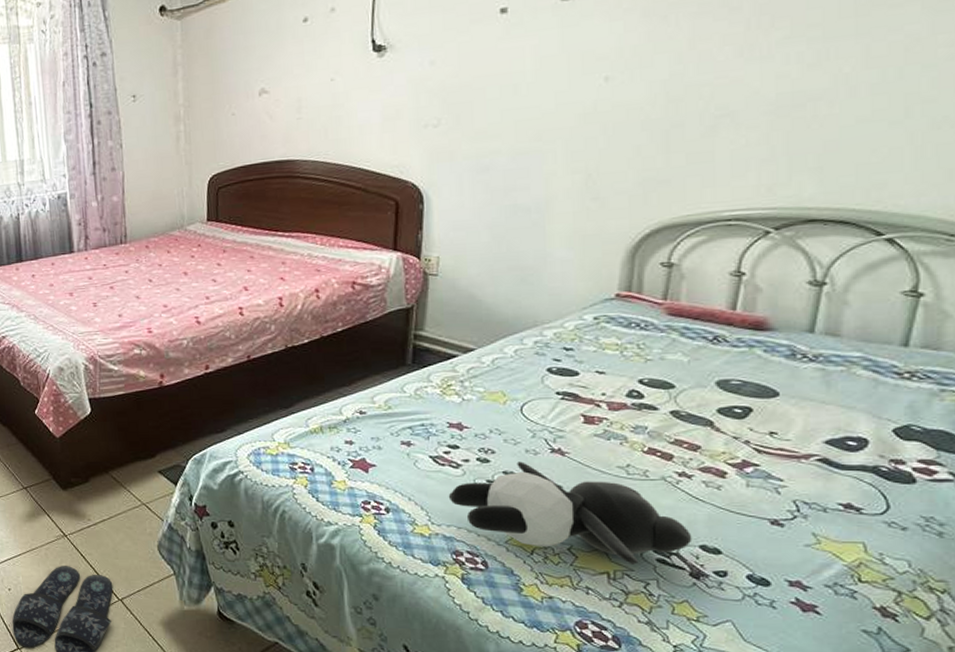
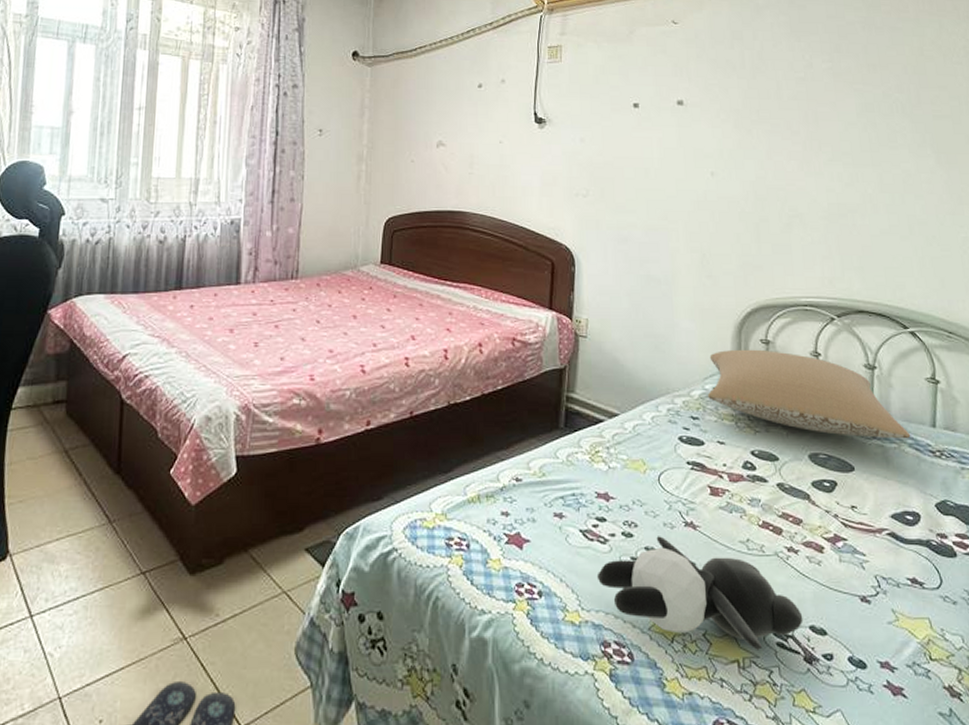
pillow: none [585,273,868,362] -> present [707,349,911,439]

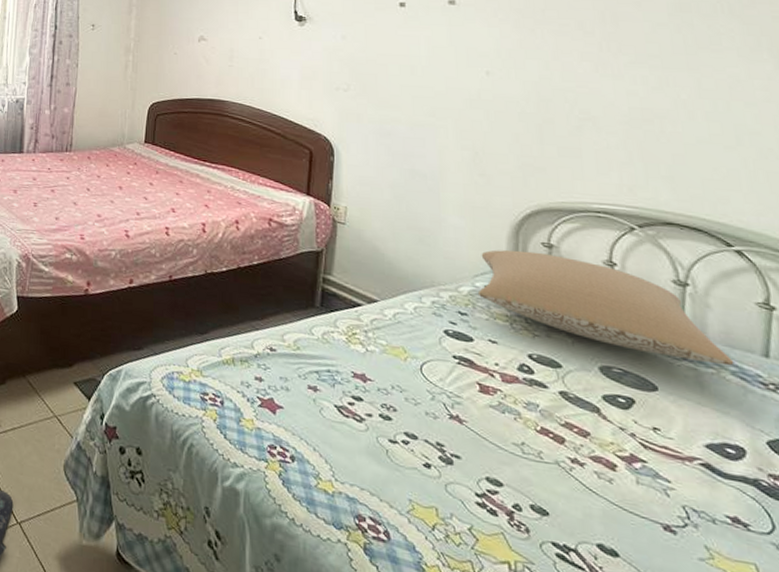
stuffed animal: present [596,536,803,650] -> none [351,424,589,557]

